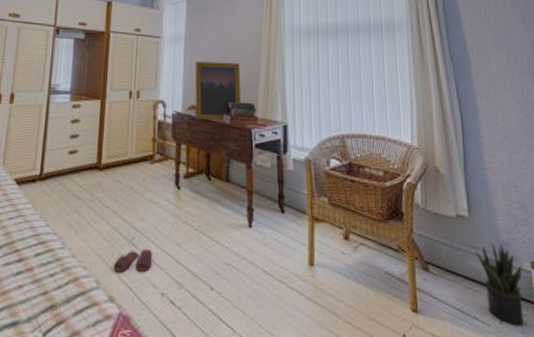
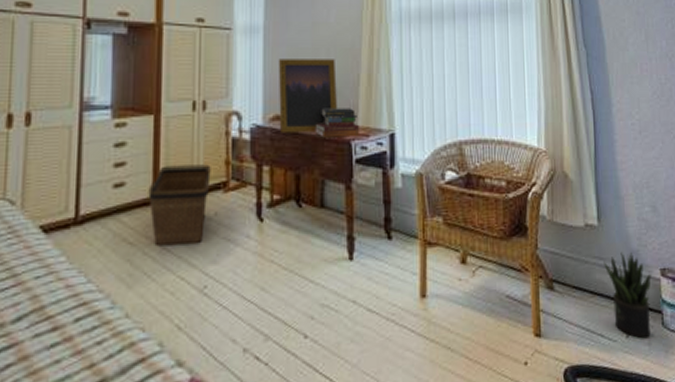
bicycle basket: none [94,139,141,203] -> present [148,164,211,247]
slippers: present [114,249,152,273] -> none [181,298,230,331]

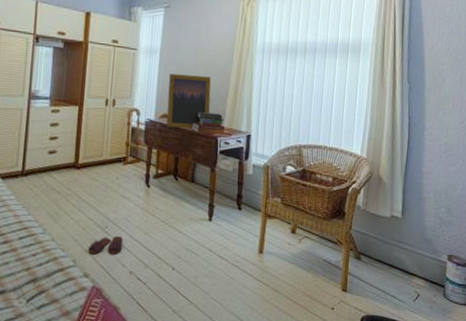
bicycle basket: present [148,164,211,247] -> none [71,142,116,198]
slippers: none [181,298,230,331] -> present [88,236,123,255]
potted plant: present [604,251,651,338] -> none [402,239,440,303]

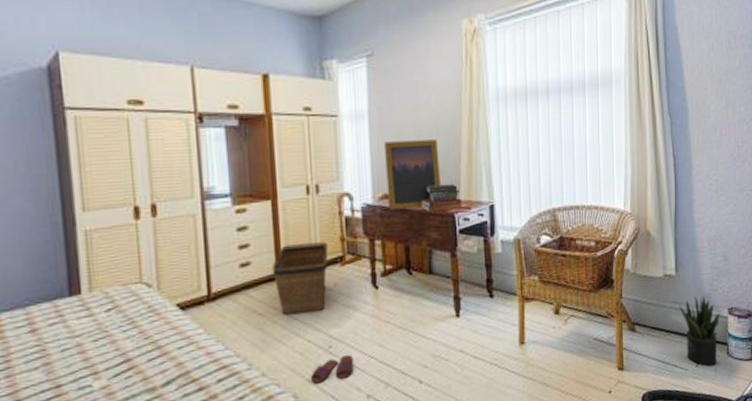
bicycle basket: none [71,142,116,198] -> present [272,242,328,316]
potted plant: none [402,239,440,303] -> present [679,296,720,366]

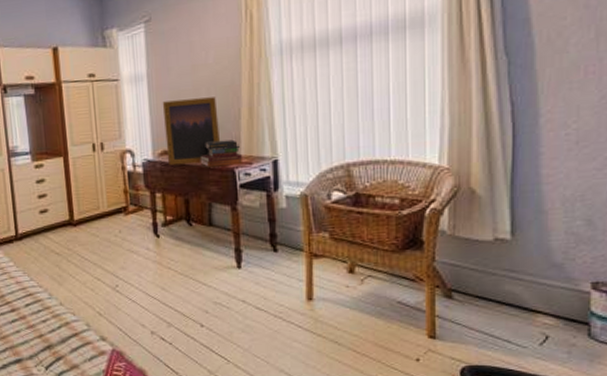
bicycle basket: present [272,242,328,316] -> none [65,193,114,256]
slippers: present [311,355,353,384] -> none [101,295,138,316]
potted plant: present [679,296,720,366] -> none [516,265,578,346]

